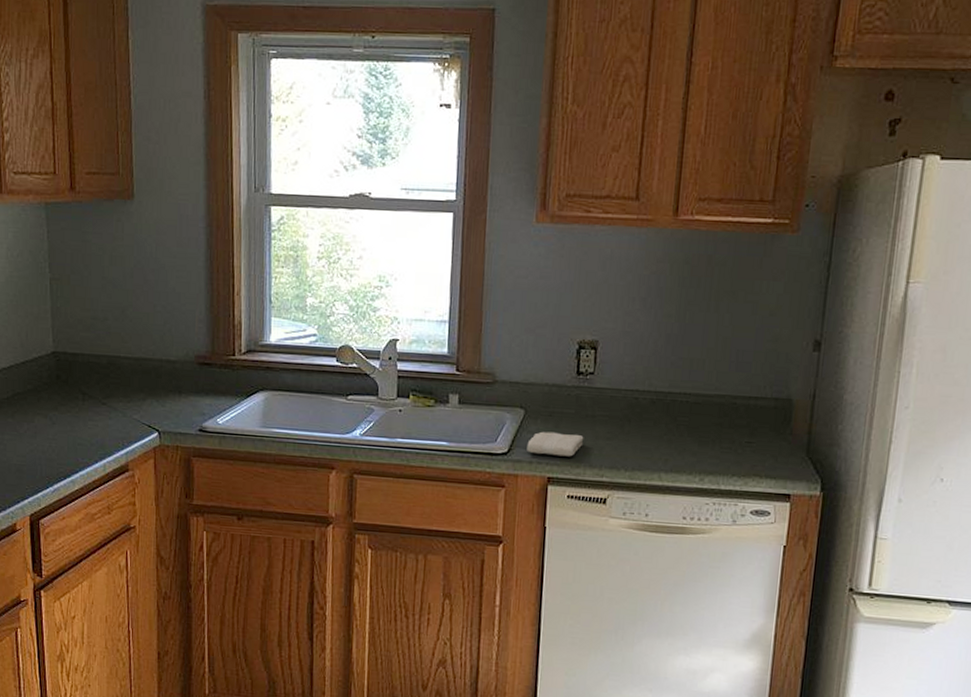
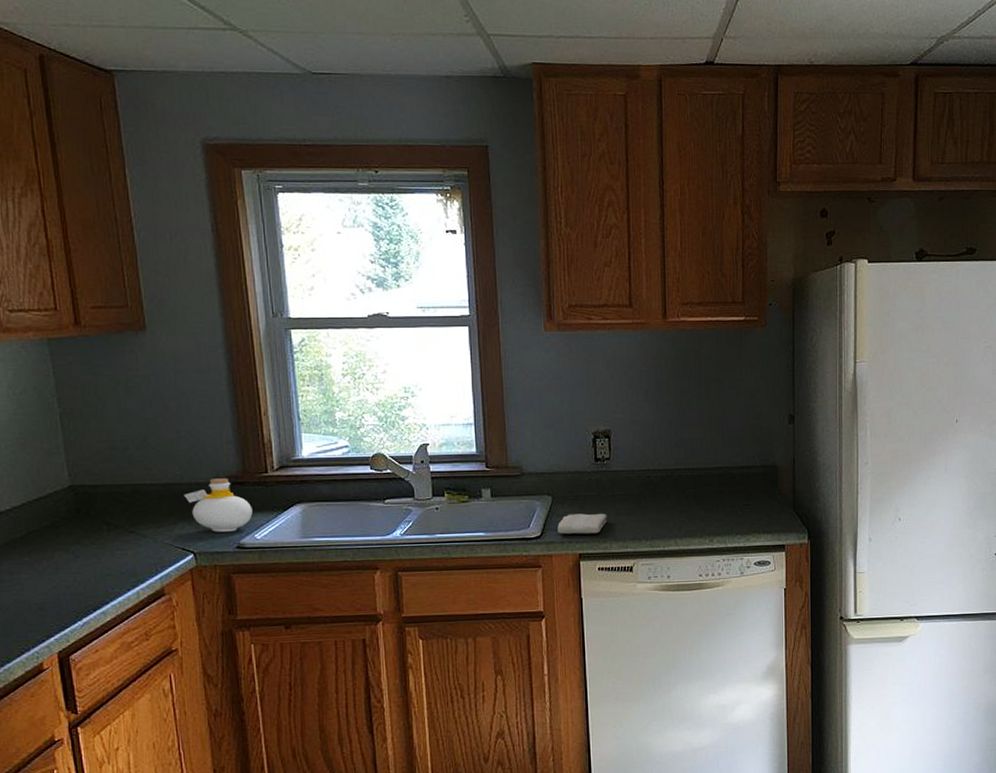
bottle: none [154,357,217,414] -> present [184,478,253,532]

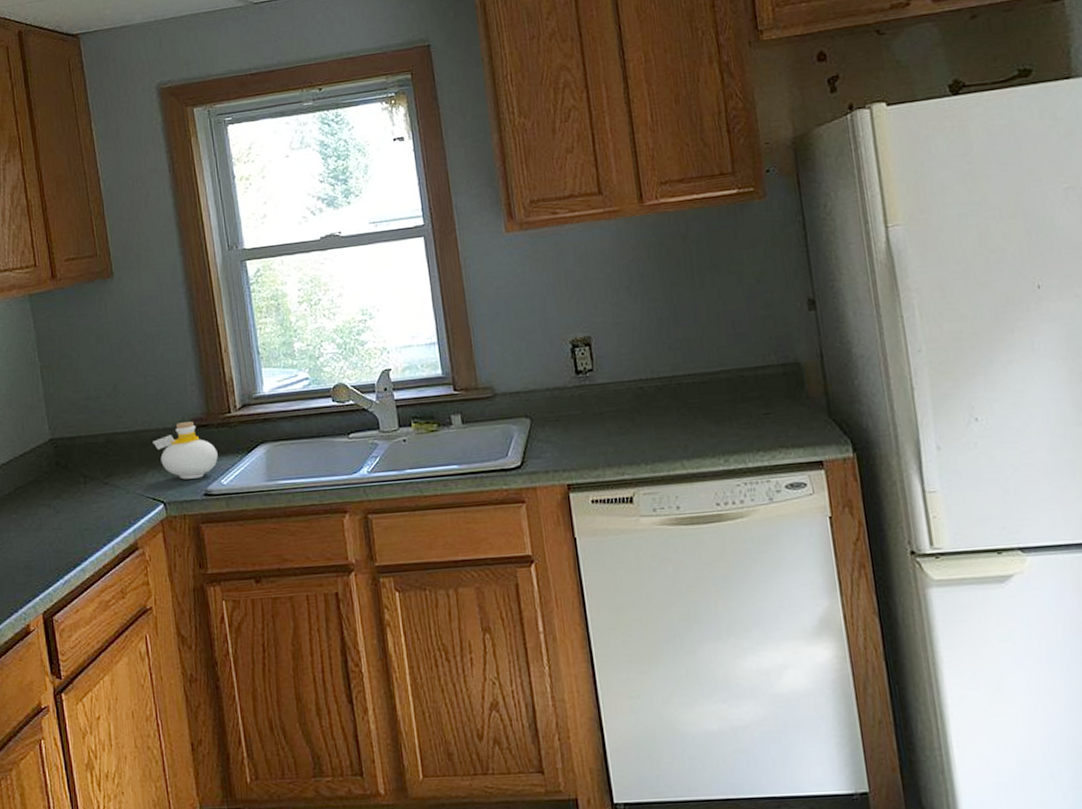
washcloth: present [557,513,607,534] -> none [539,435,597,462]

